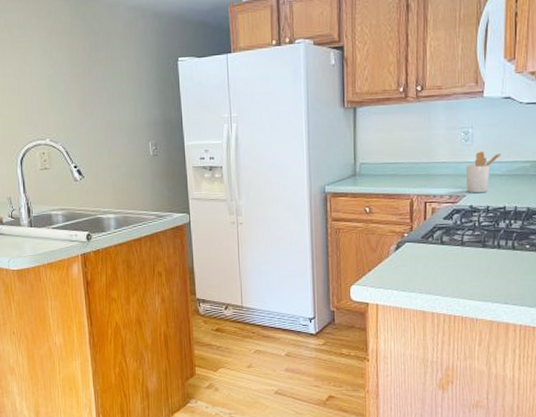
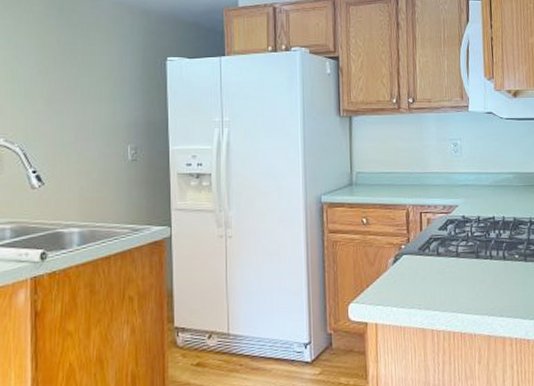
utensil holder: present [465,151,502,194] -> none [456,162,488,204]

